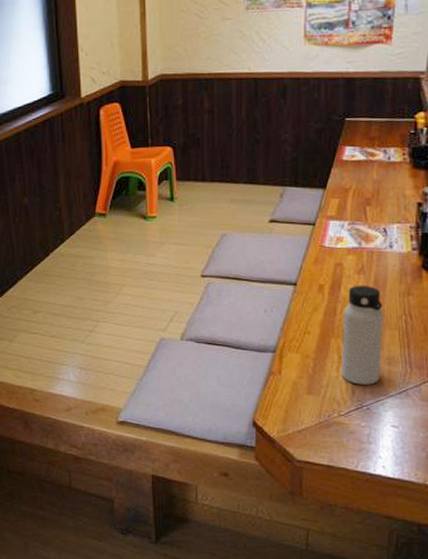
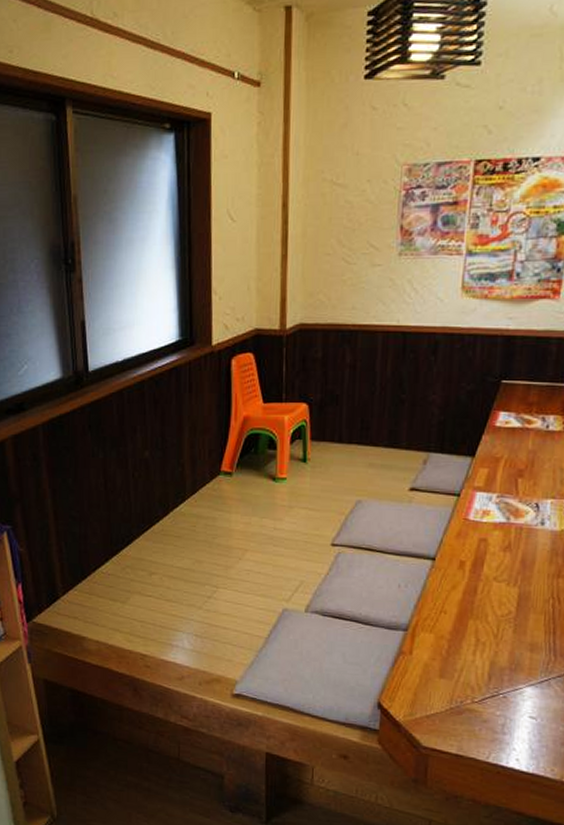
water bottle: present [341,285,383,385] -> none [478,563,529,672]

